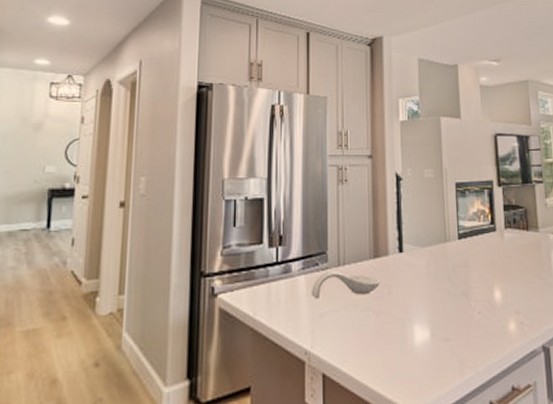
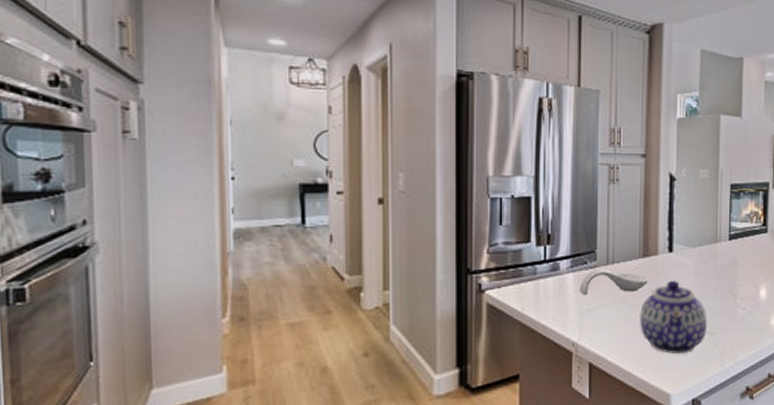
teapot: none [373,281,443,364] -> present [640,280,707,355]

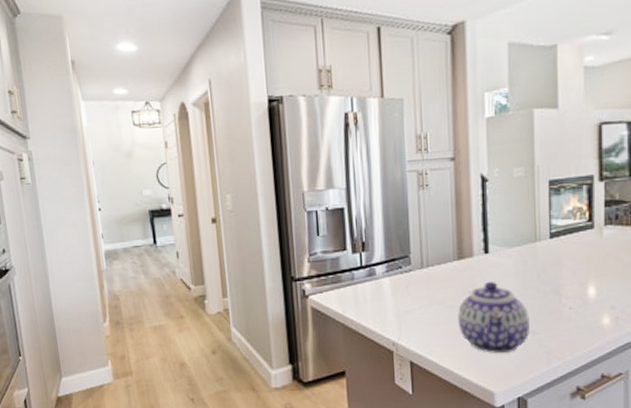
spoon rest: present [579,269,649,296] -> none [395,272,465,299]

